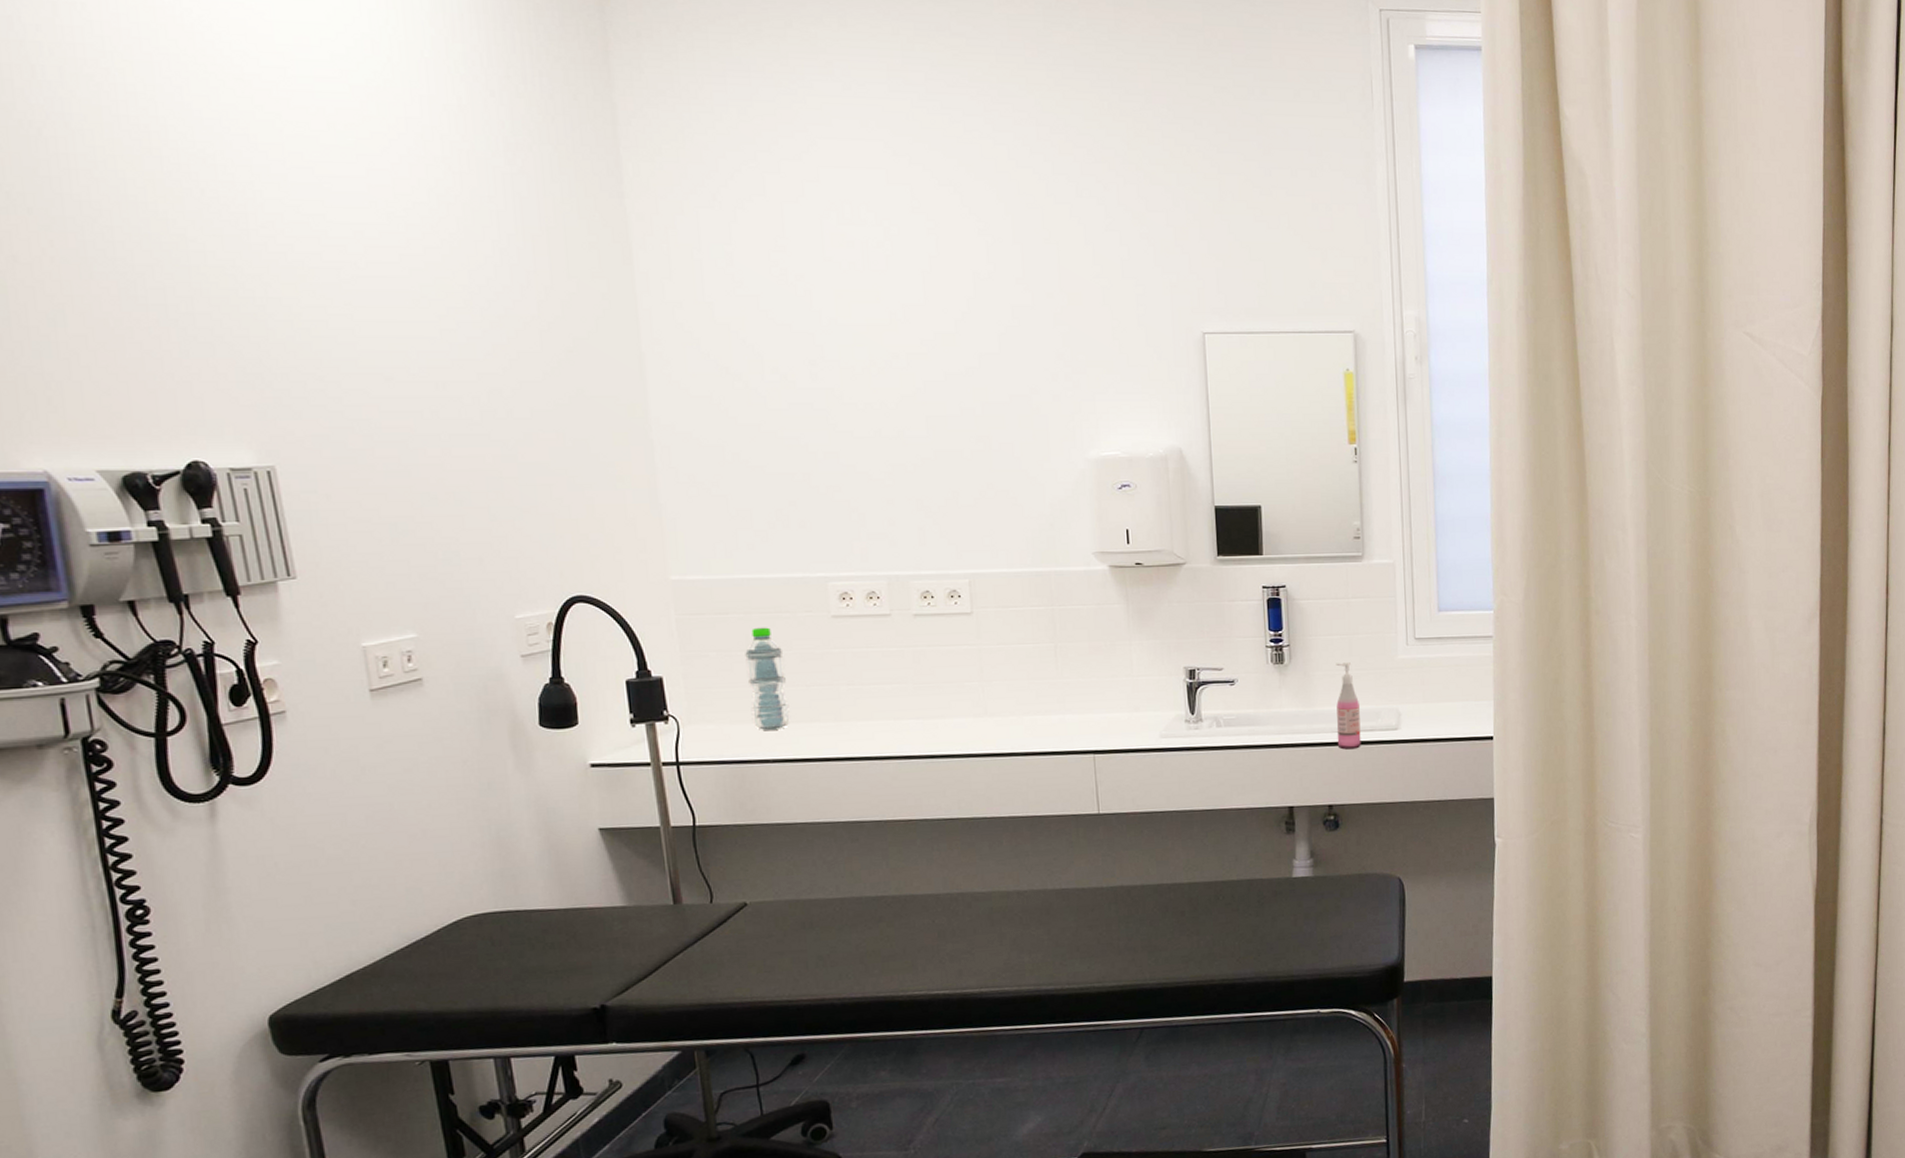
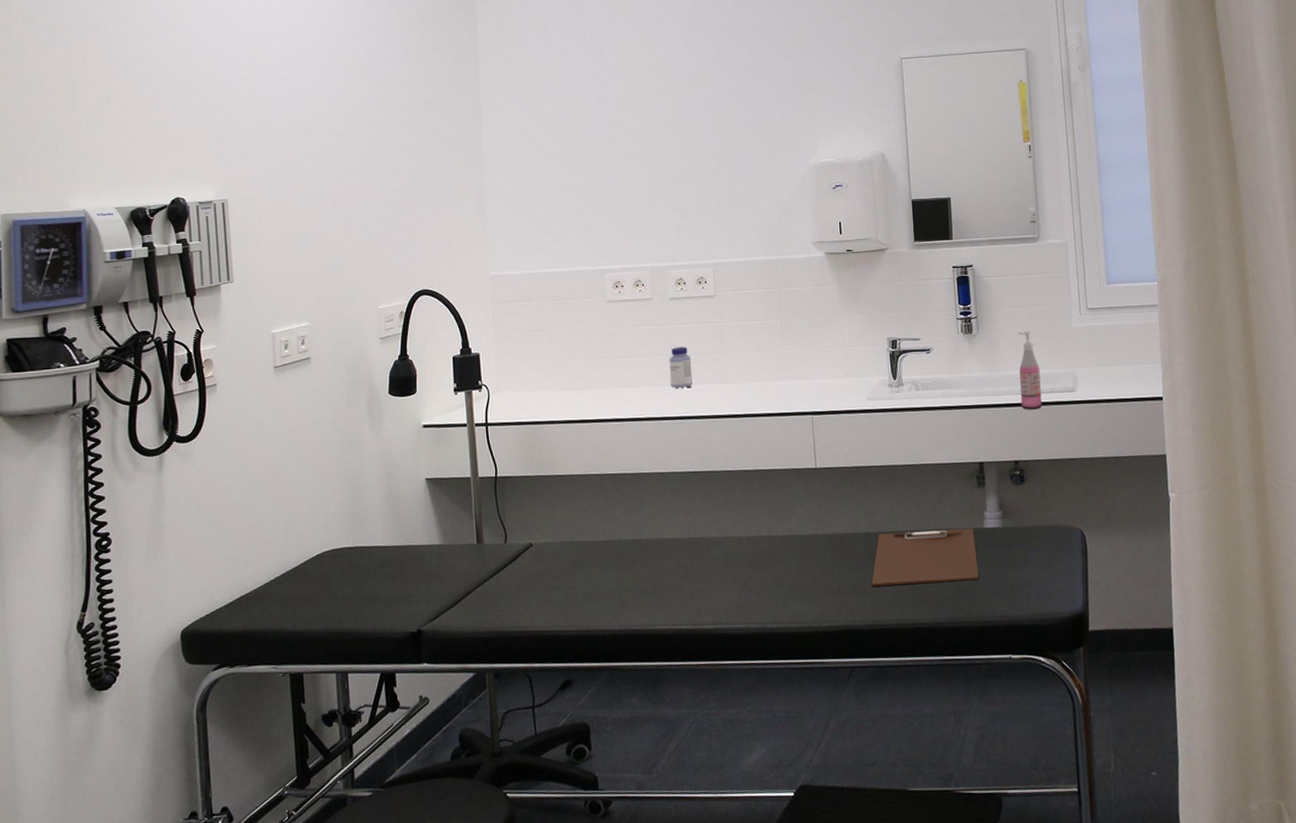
water bottle: present [745,627,790,730] -> none [541,311,572,396]
medicine bottle: none [915,673,946,724] -> present [669,346,693,390]
clipboard: none [1164,877,1286,942] -> present [871,528,979,586]

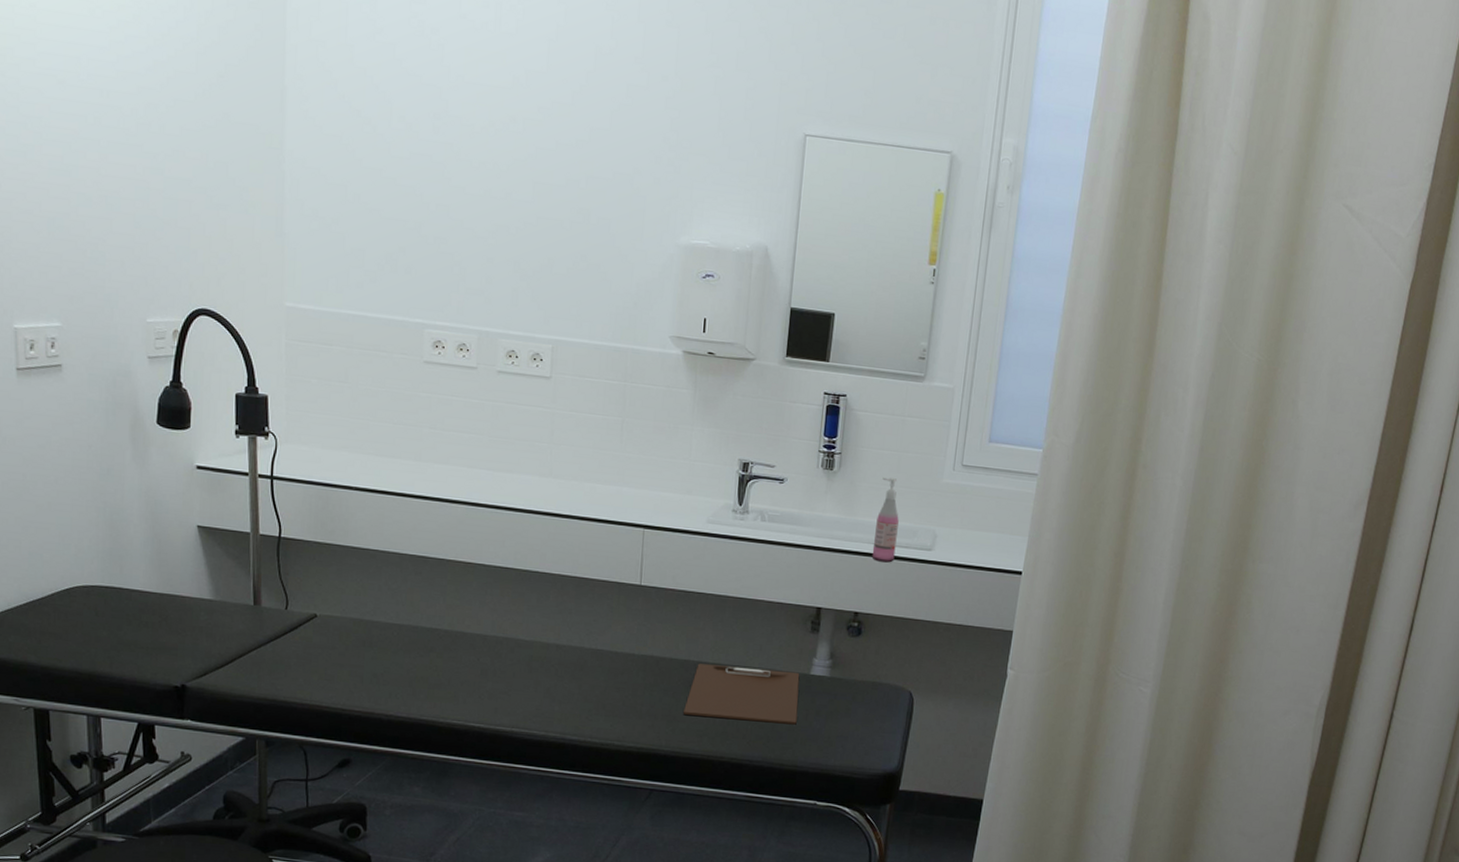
medicine bottle: present [669,346,693,390] -> none [489,428,515,477]

